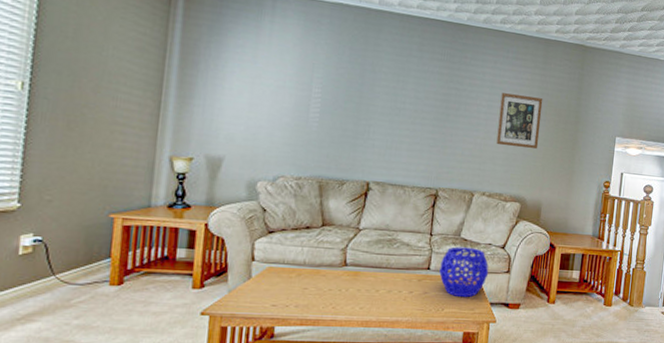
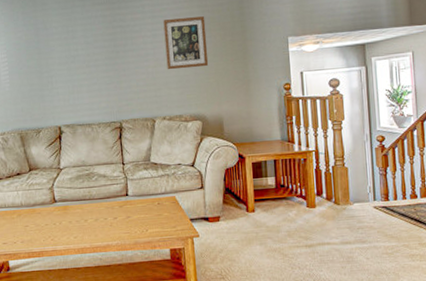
decorative bowl: present [439,246,489,298] -> none [137,170,184,218]

